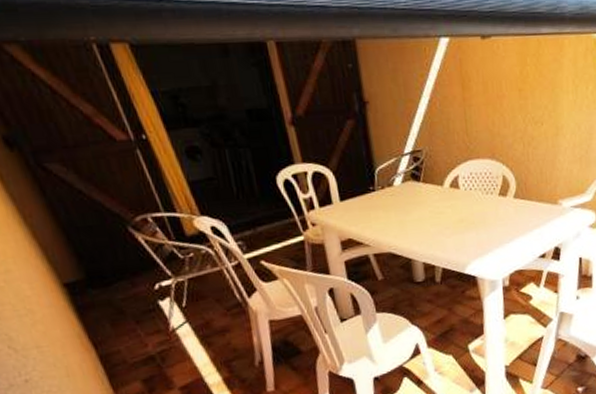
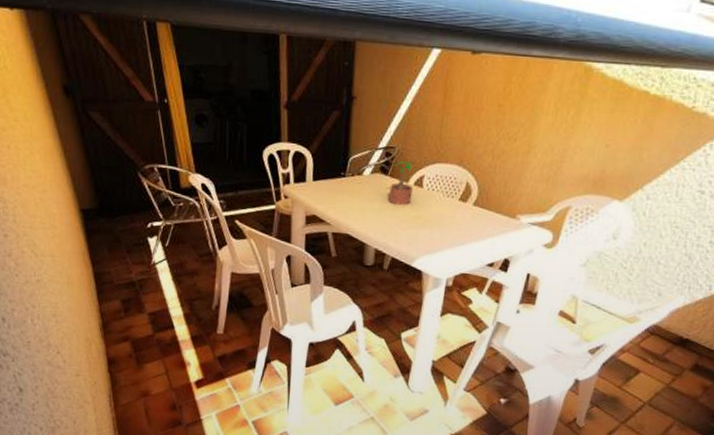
potted plant: none [424,162,451,212] -> present [389,160,418,206]

